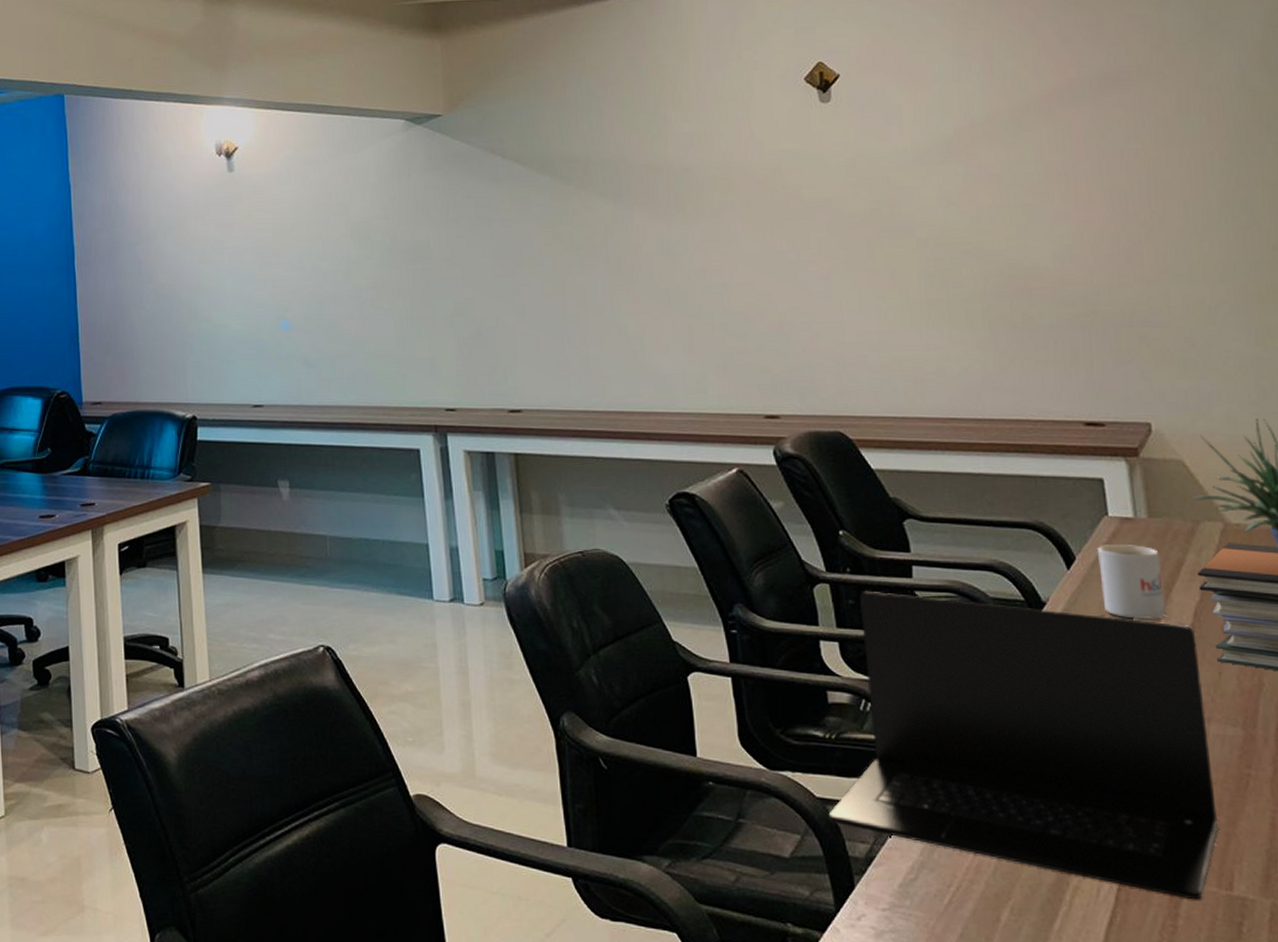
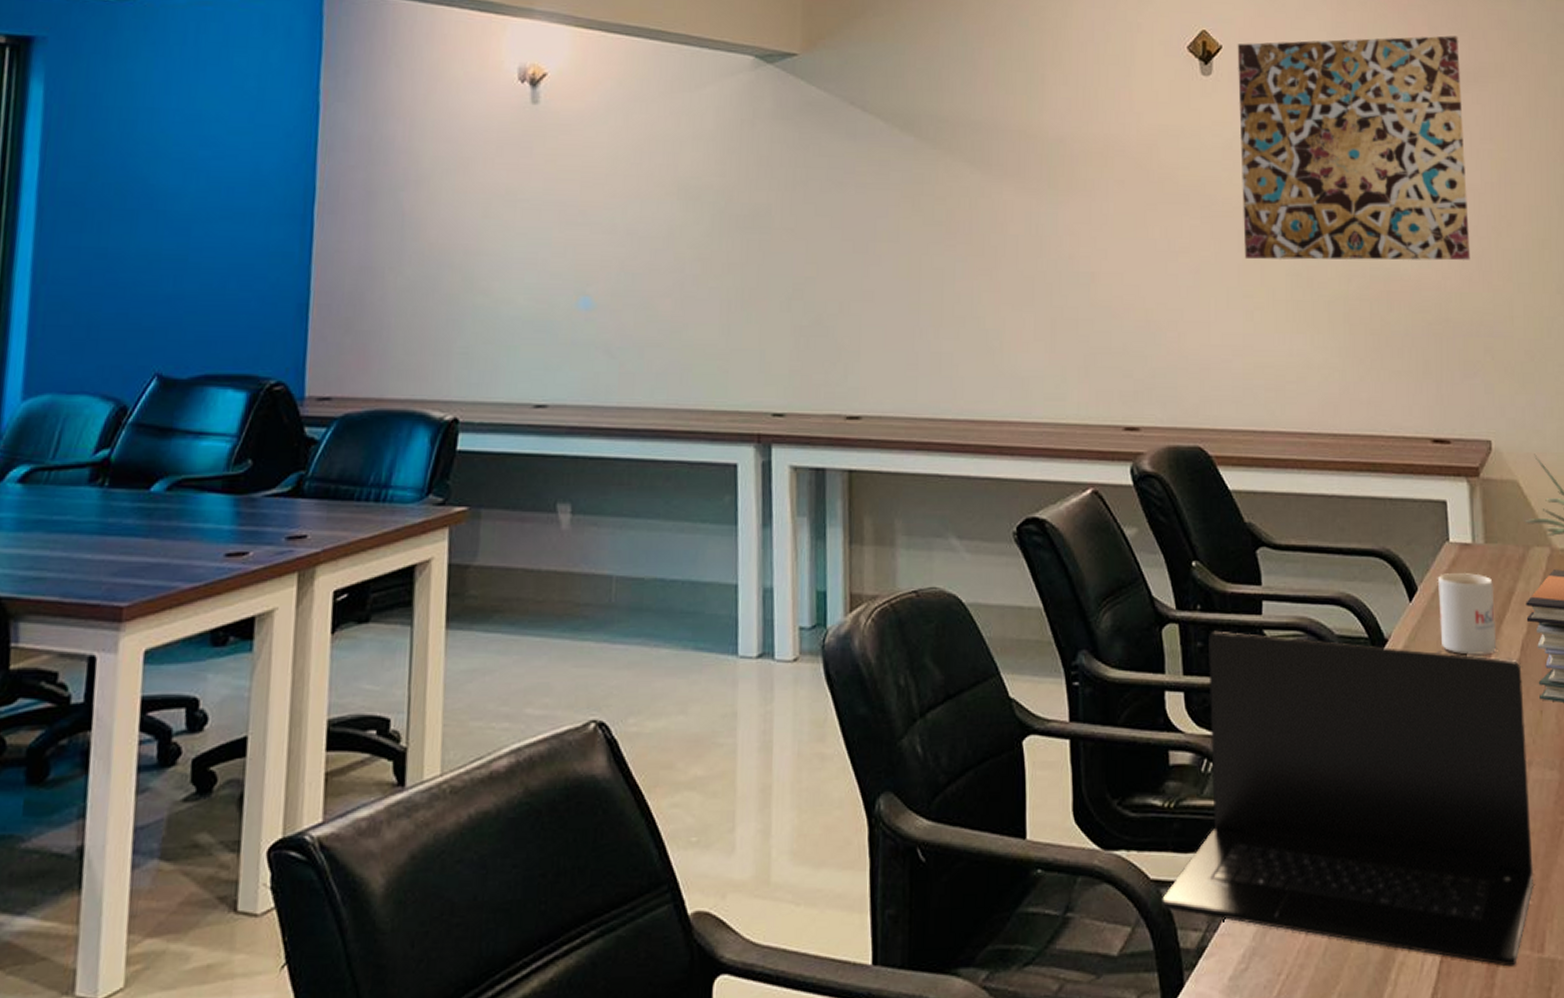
wall art: none [855,44,1119,265] -> present [1237,35,1471,261]

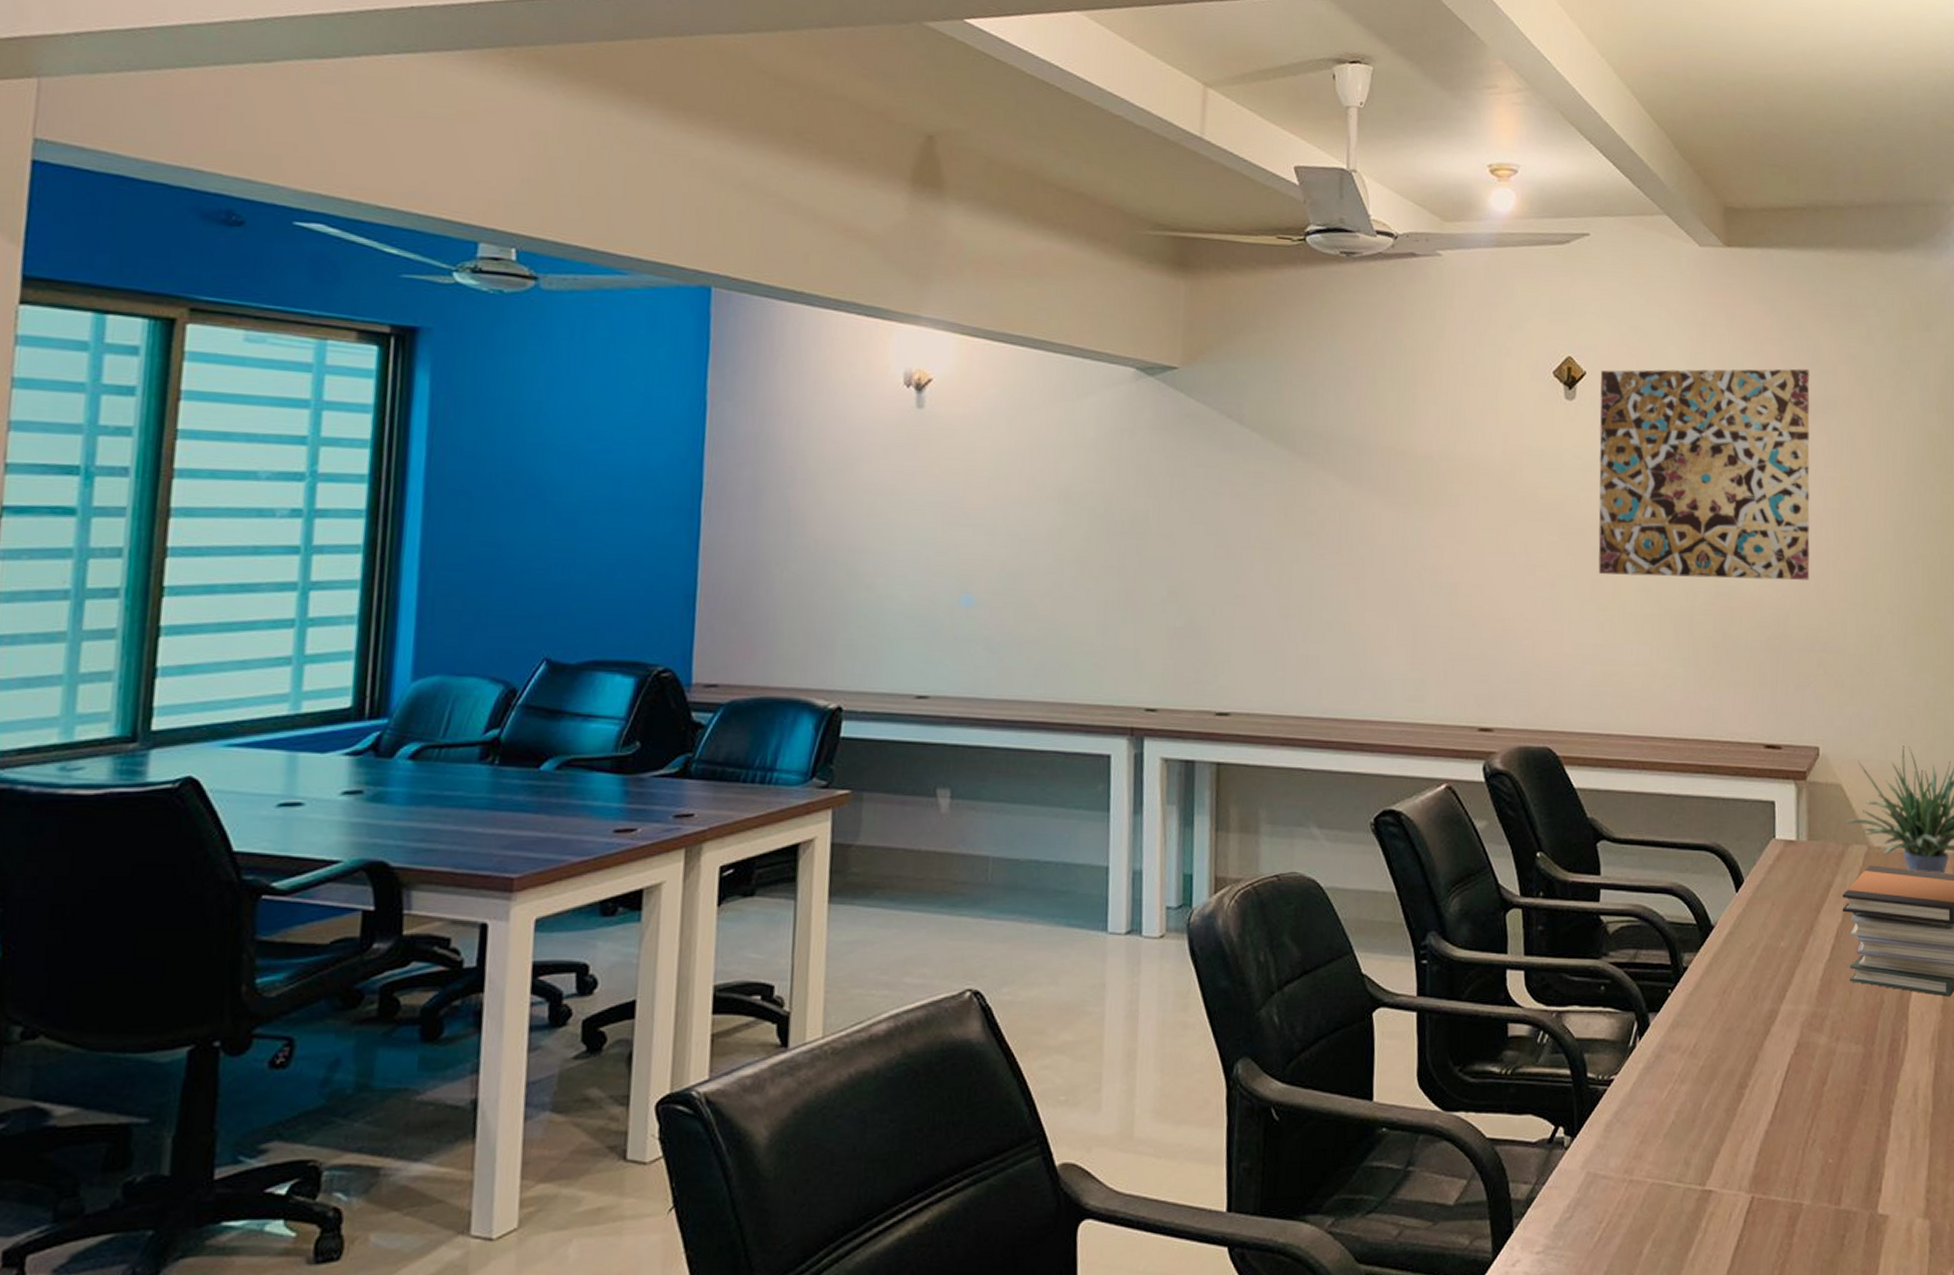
laptop: present [1162,630,1534,967] -> none [1496,915,1836,1217]
mug: present [1437,573,1497,655] -> none [1762,867,1815,941]

